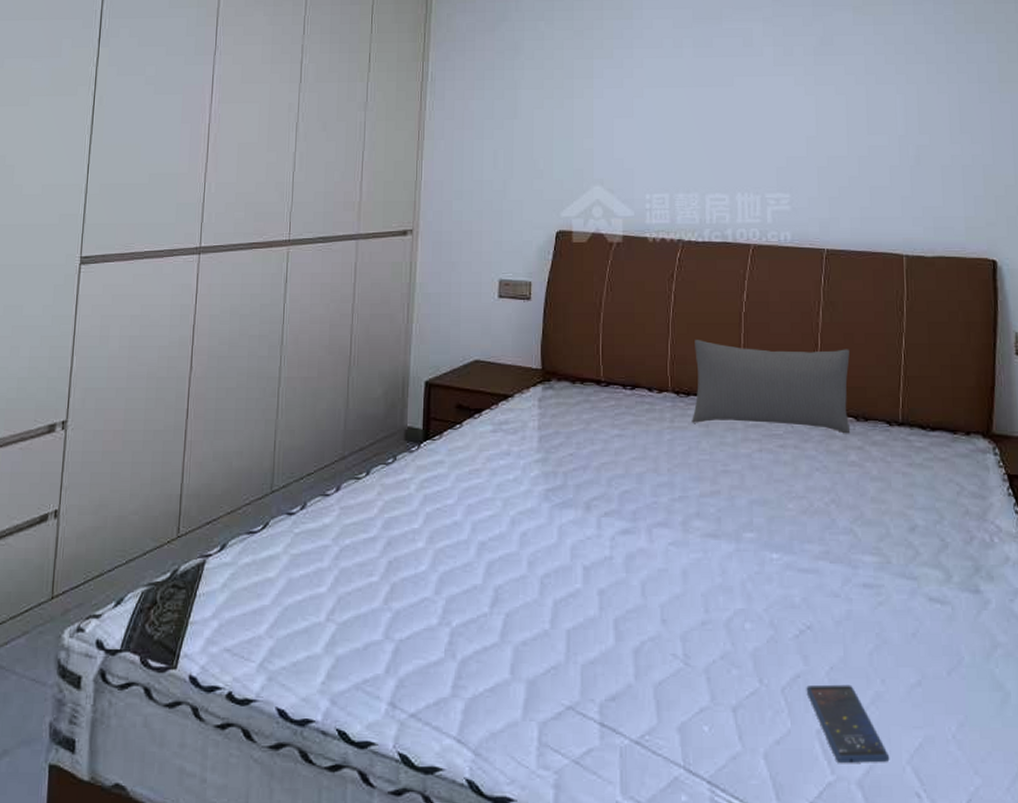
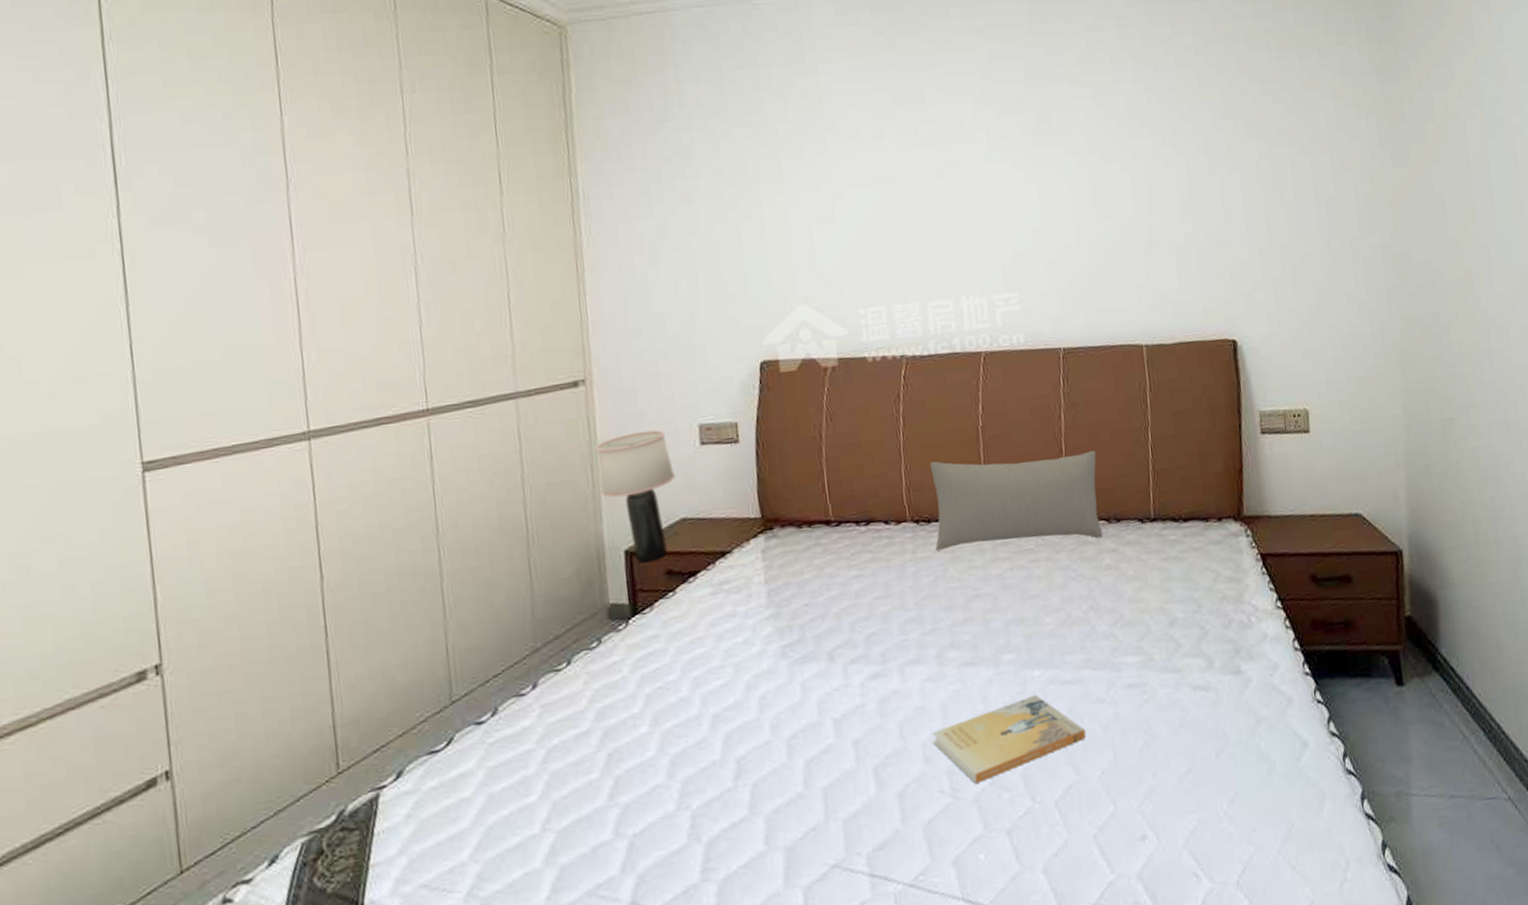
table lamp: none [412,279,475,395] -> present [595,430,676,563]
book: none [671,577,818,654] -> present [932,695,1086,784]
smartphone: present [806,684,890,763] -> none [1079,785,1167,861]

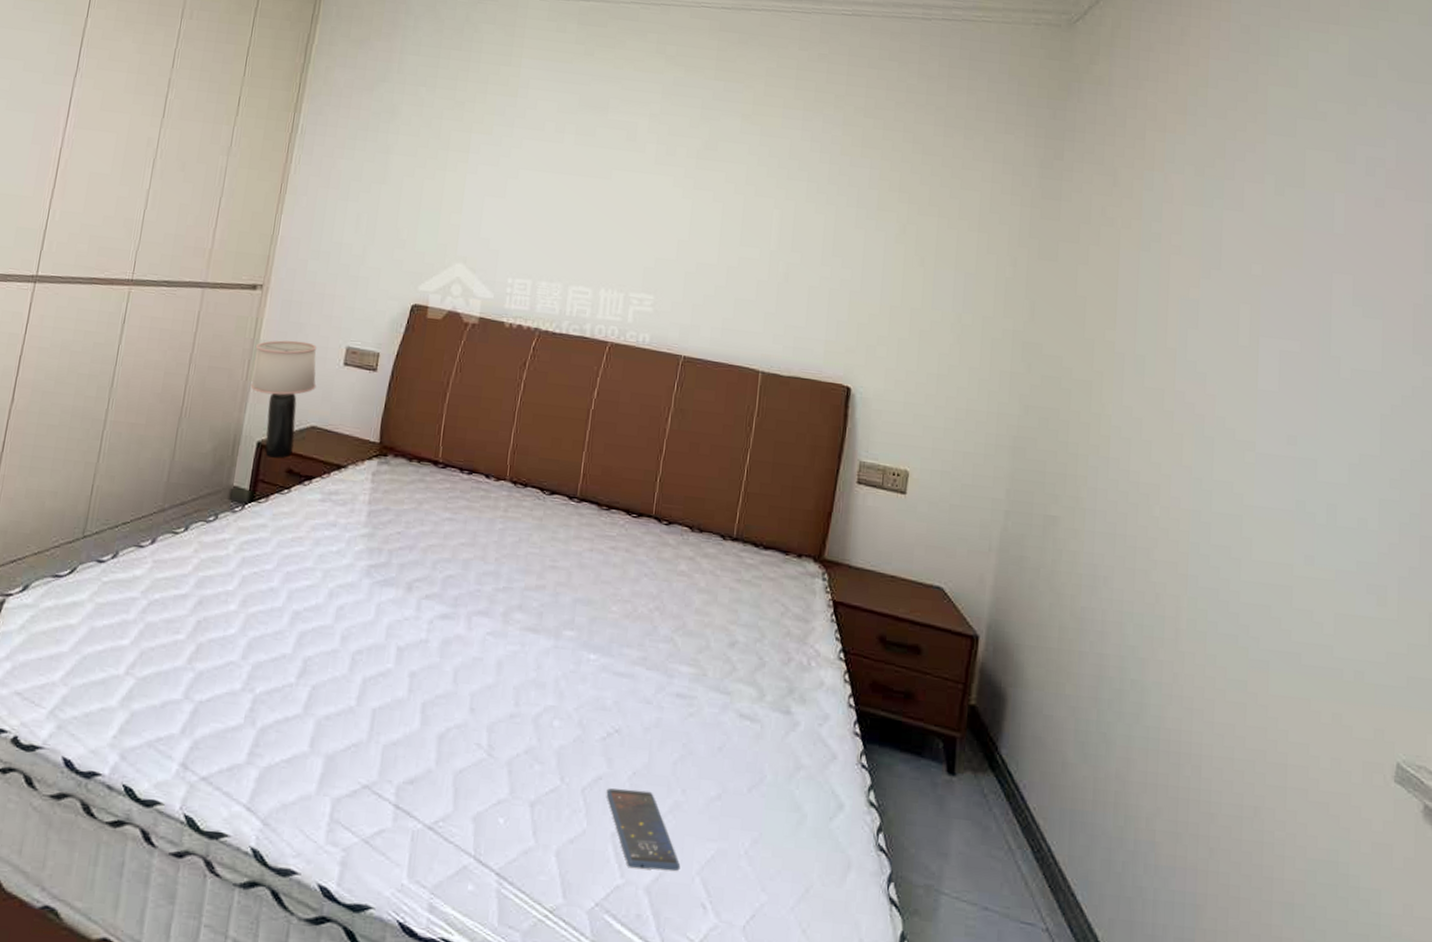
pillow: present [930,450,1102,551] -> none [526,432,693,544]
book: present [932,695,1086,784] -> none [482,677,627,748]
smartphone: none [1079,785,1167,861] -> present [606,788,681,871]

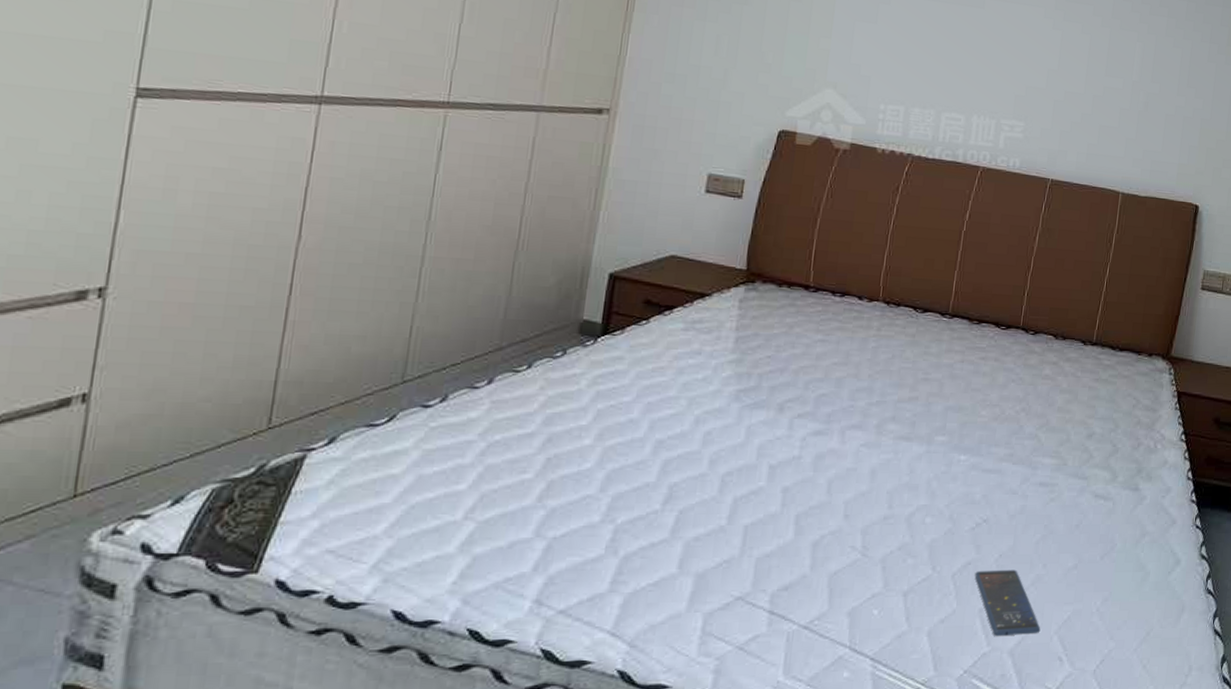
table lamp: present [250,340,316,458] -> none [599,167,675,289]

